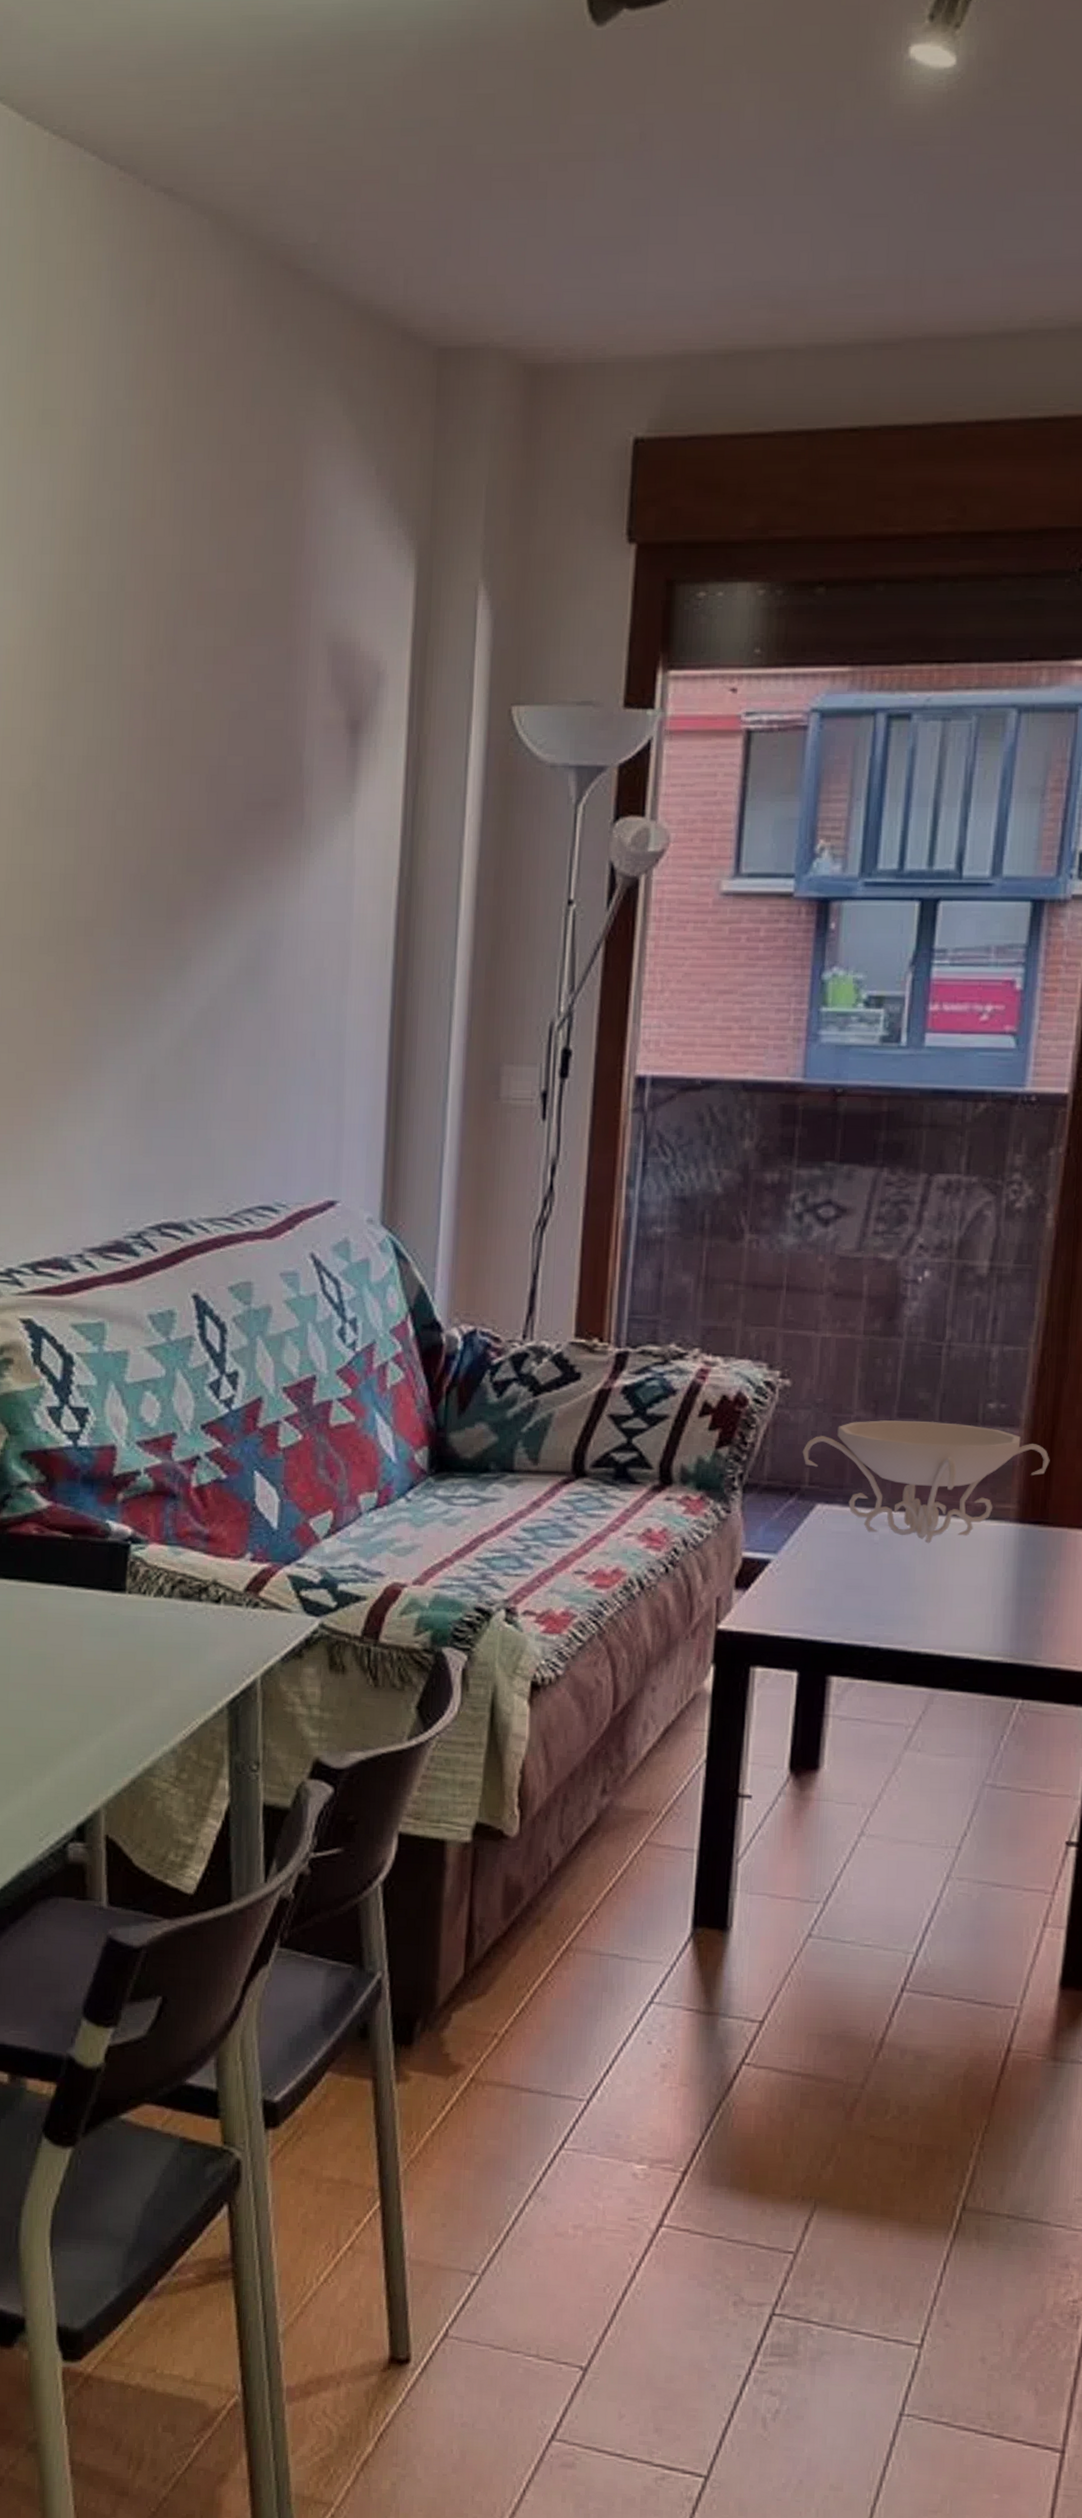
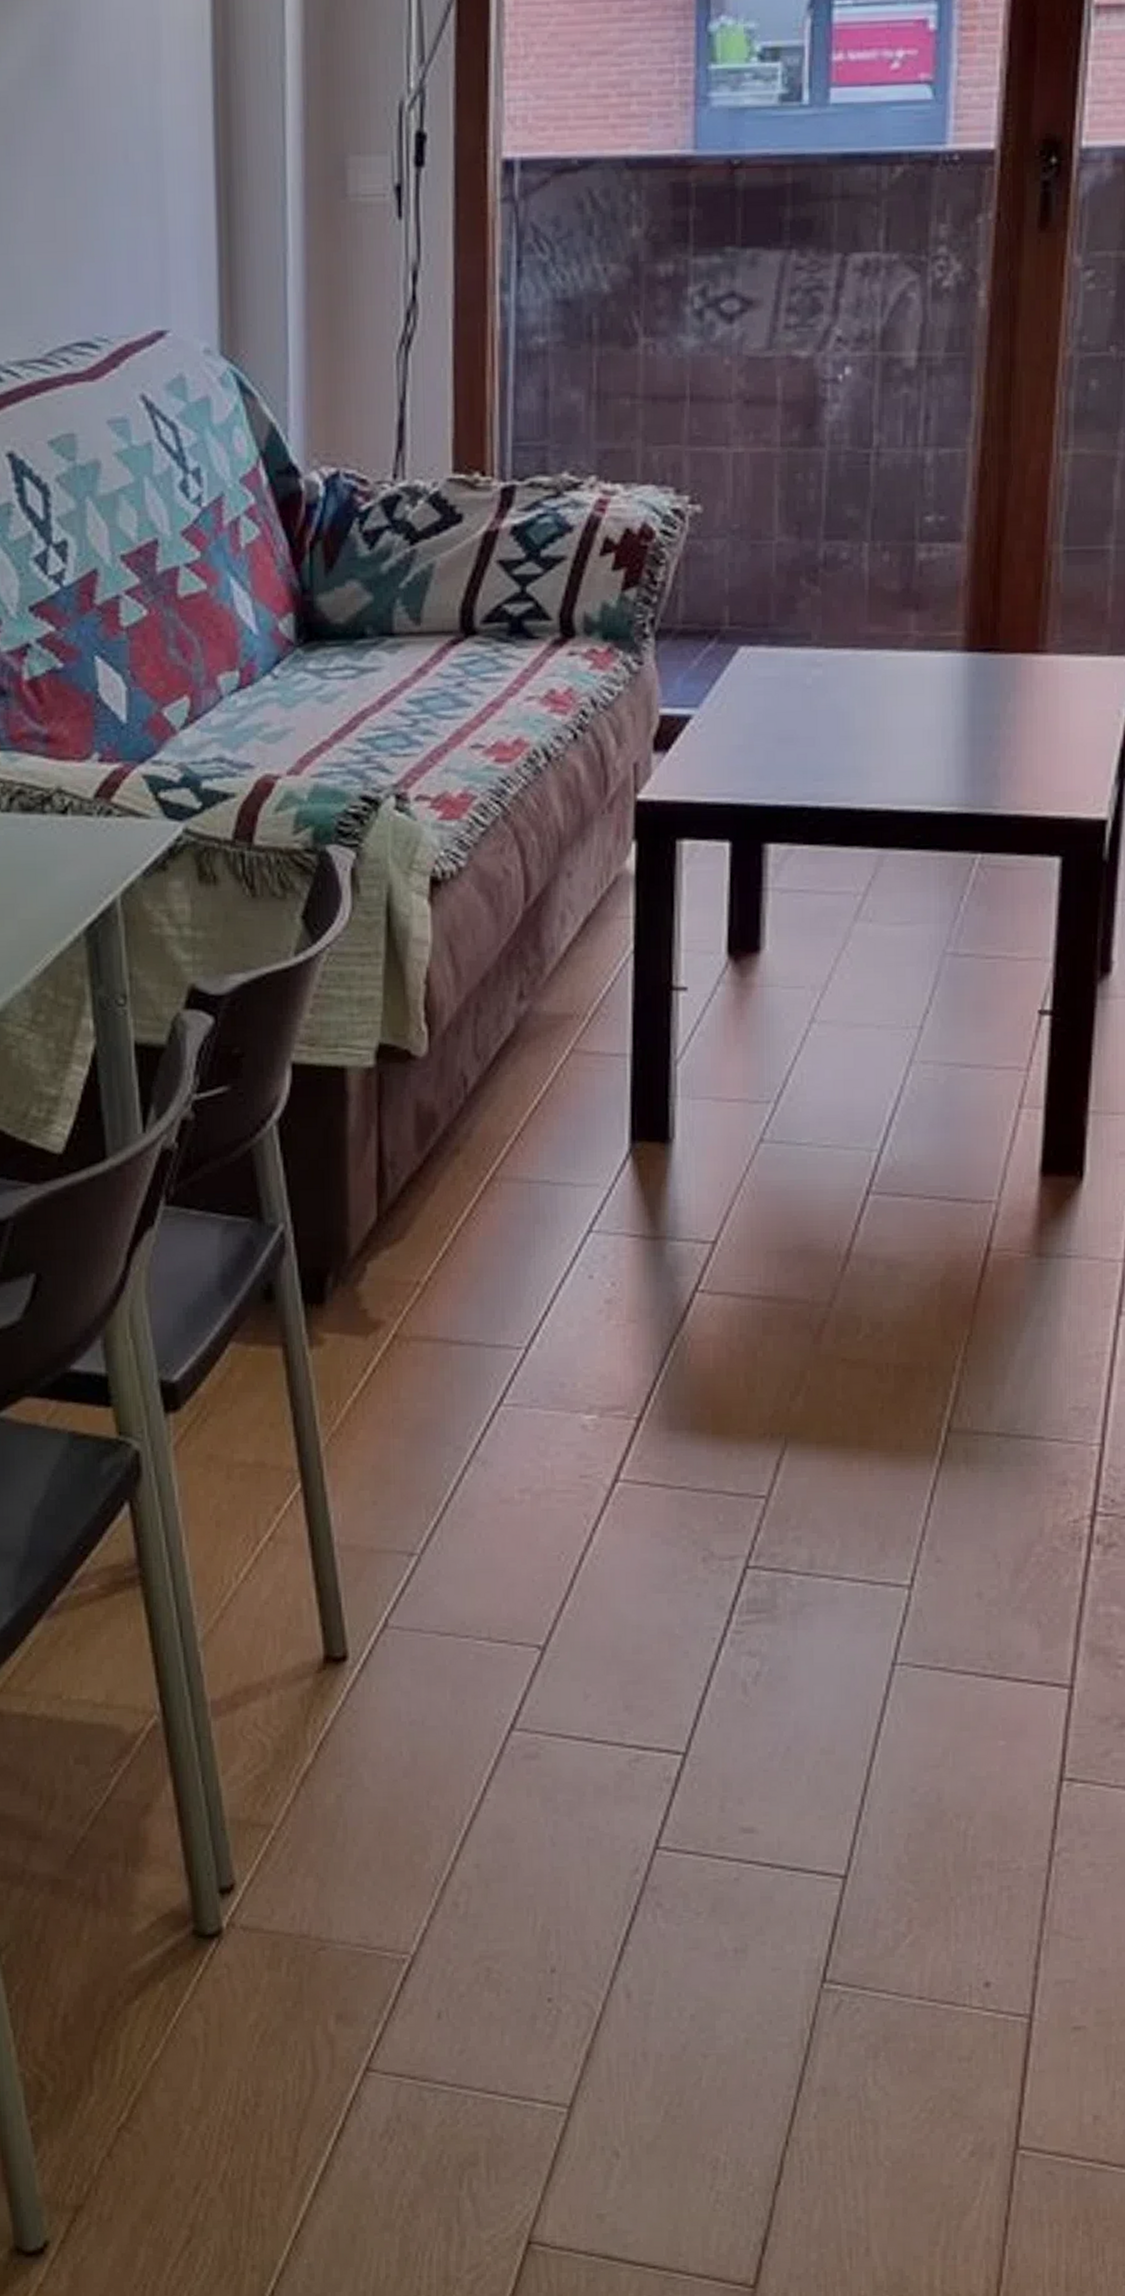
decorative bowl: present [802,1420,1050,1544] -> none [719,542,998,684]

